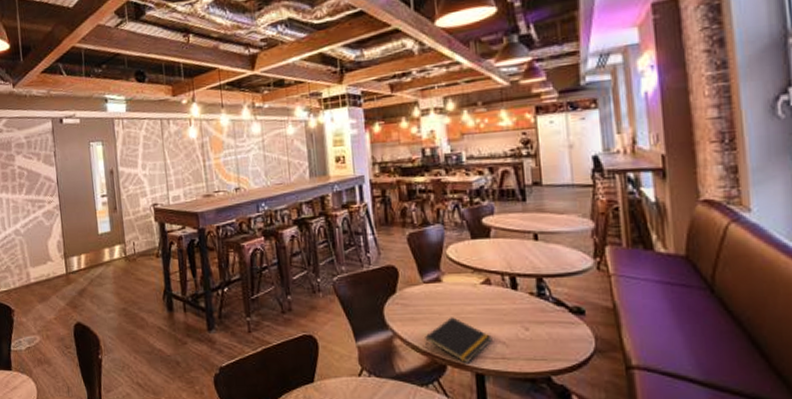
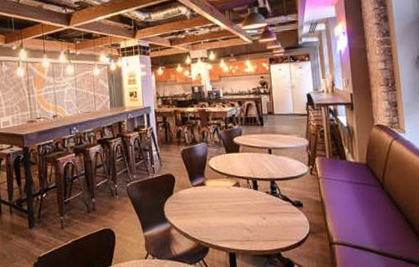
notepad: present [425,317,492,364] -> none [193,211,241,246]

